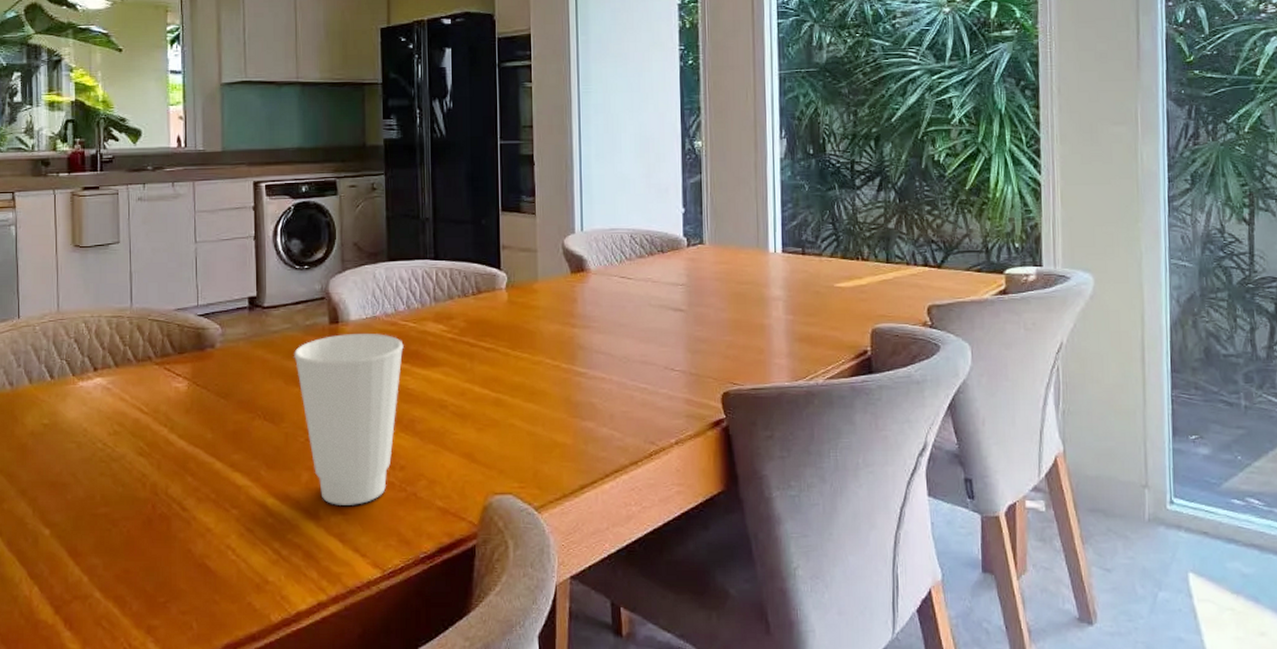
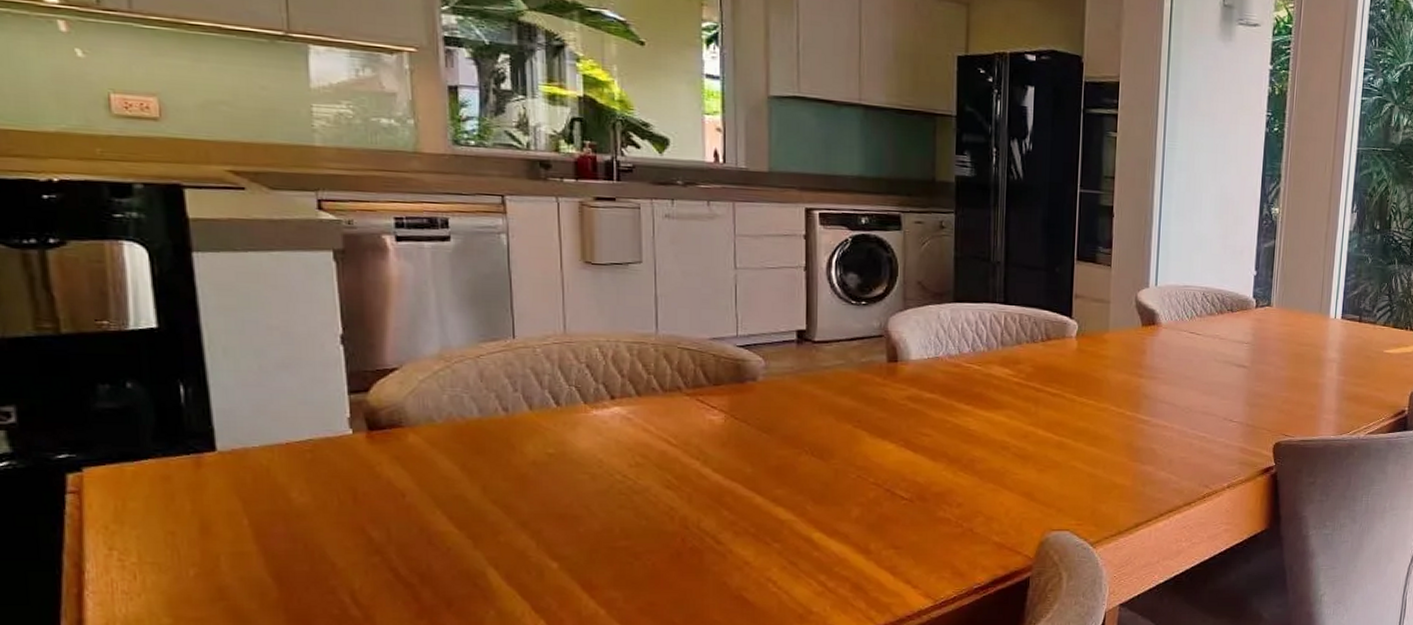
cup: present [294,334,404,505] -> none [847,373,967,540]

